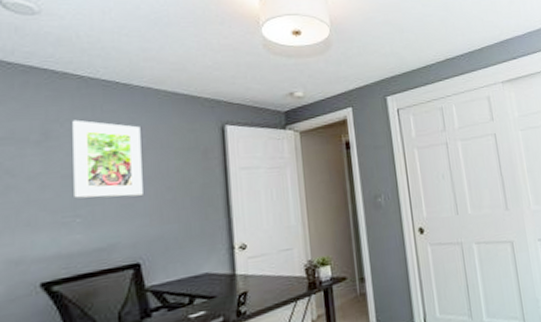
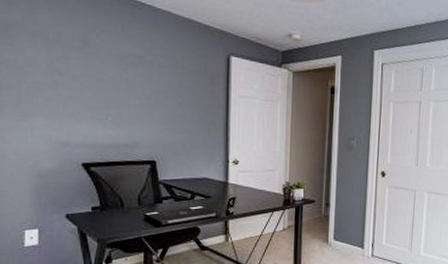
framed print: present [72,119,143,199] -> none [106,32,161,106]

